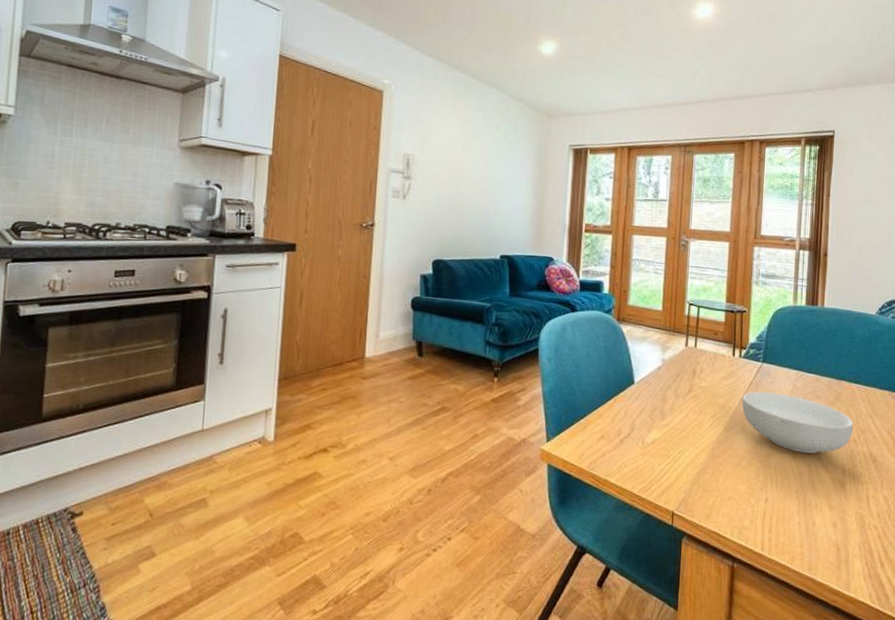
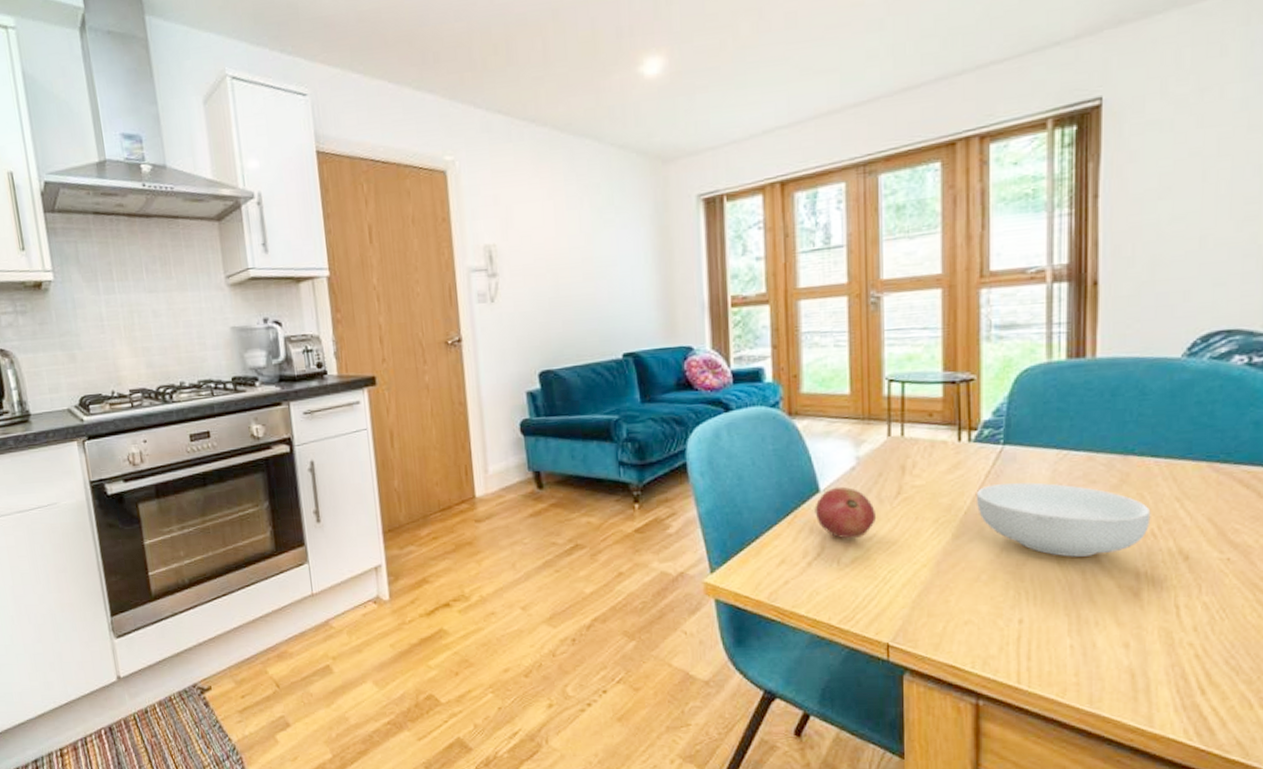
fruit: none [629,381,672,424] -> present [815,486,876,539]

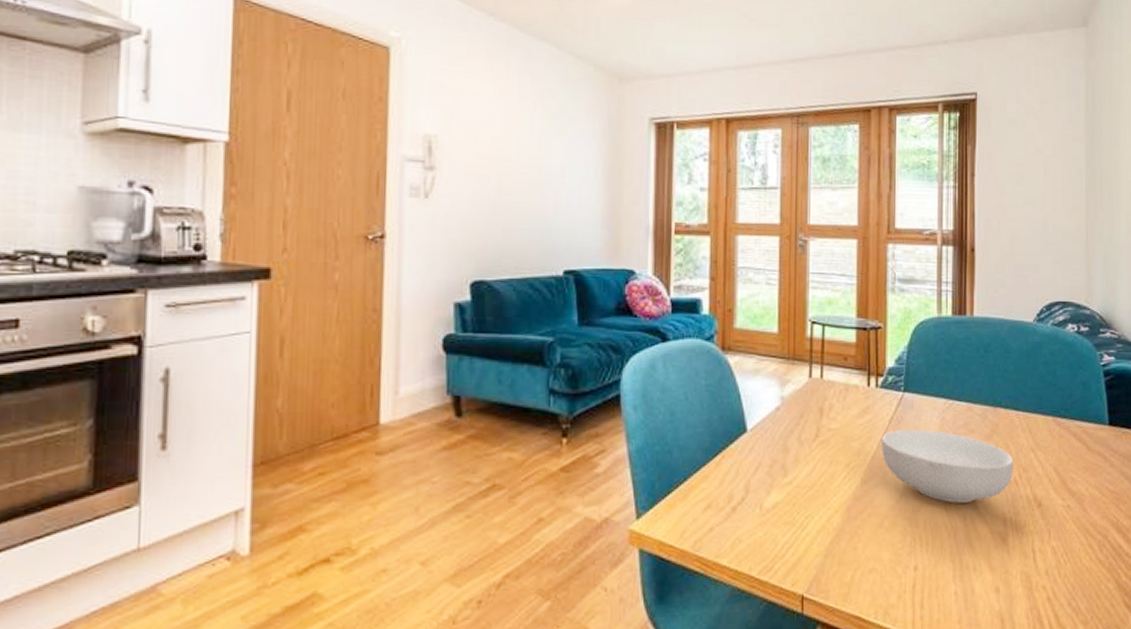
fruit: present [815,486,876,539] -> none [741,427,796,482]

